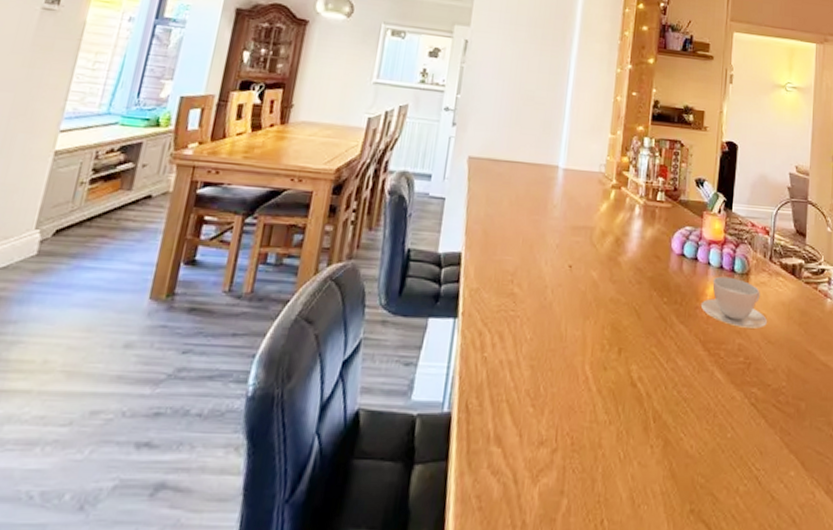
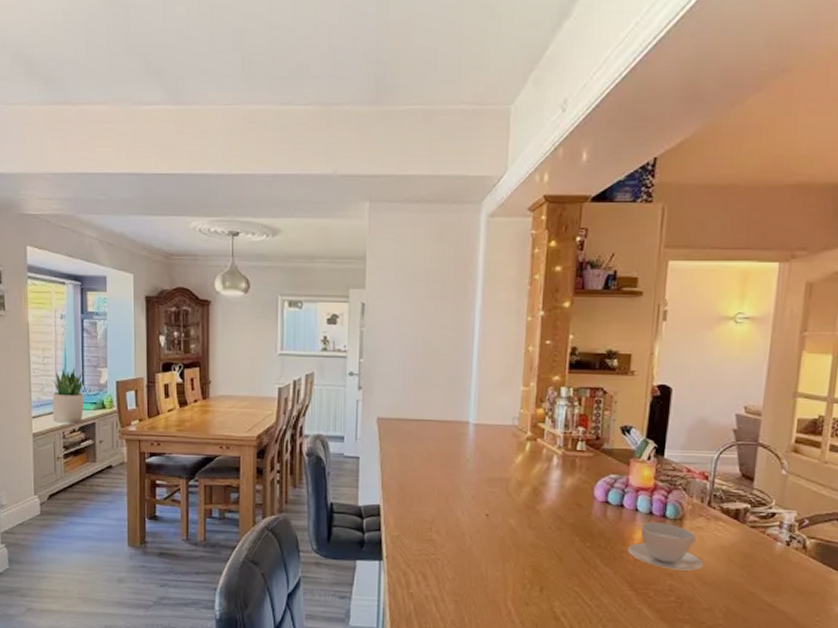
planter: none [87,76,145,142] -> present [52,366,85,423]

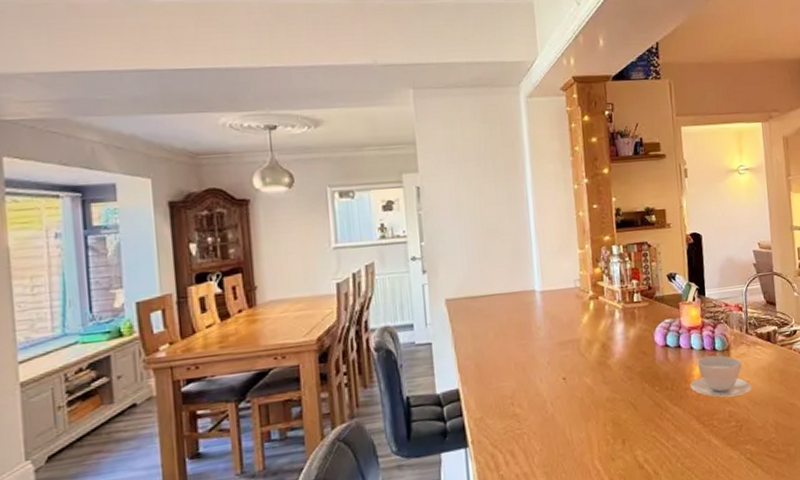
planter: present [52,366,85,423] -> none [47,292,94,364]

